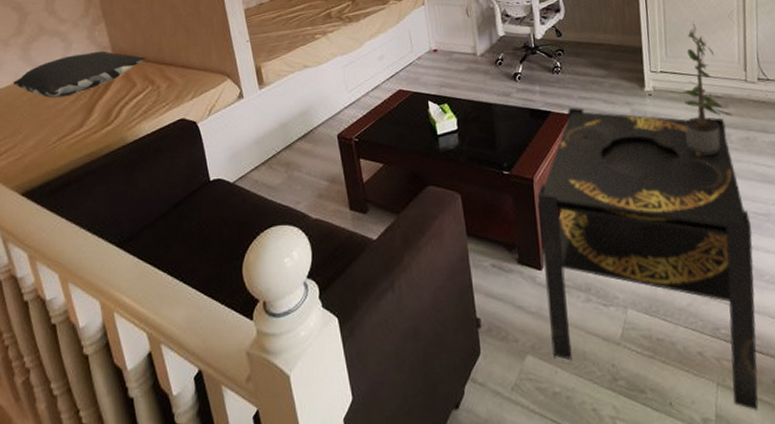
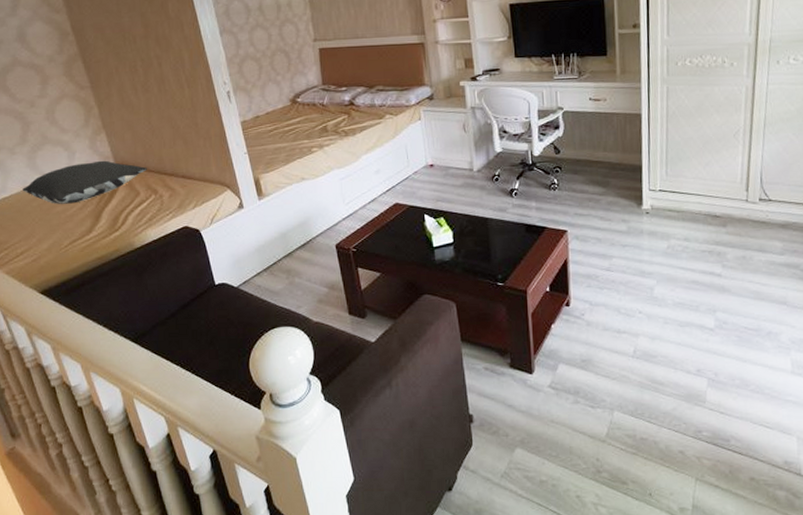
side table: present [537,107,759,411] -> none [530,223,742,503]
potted plant: present [682,21,733,155] -> none [680,140,731,272]

